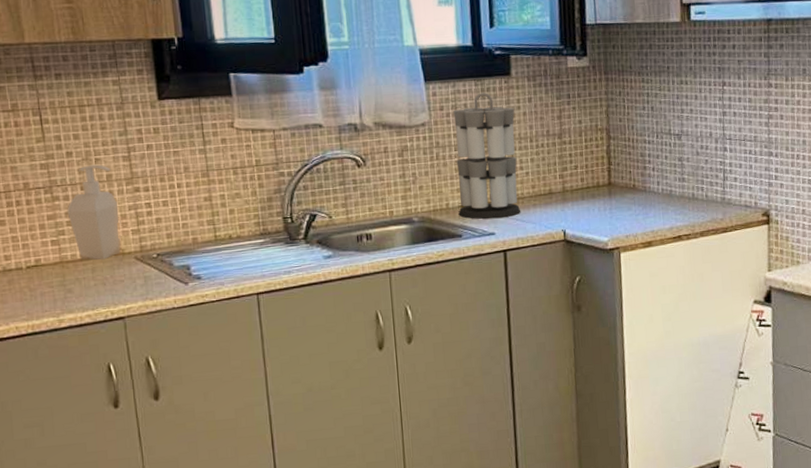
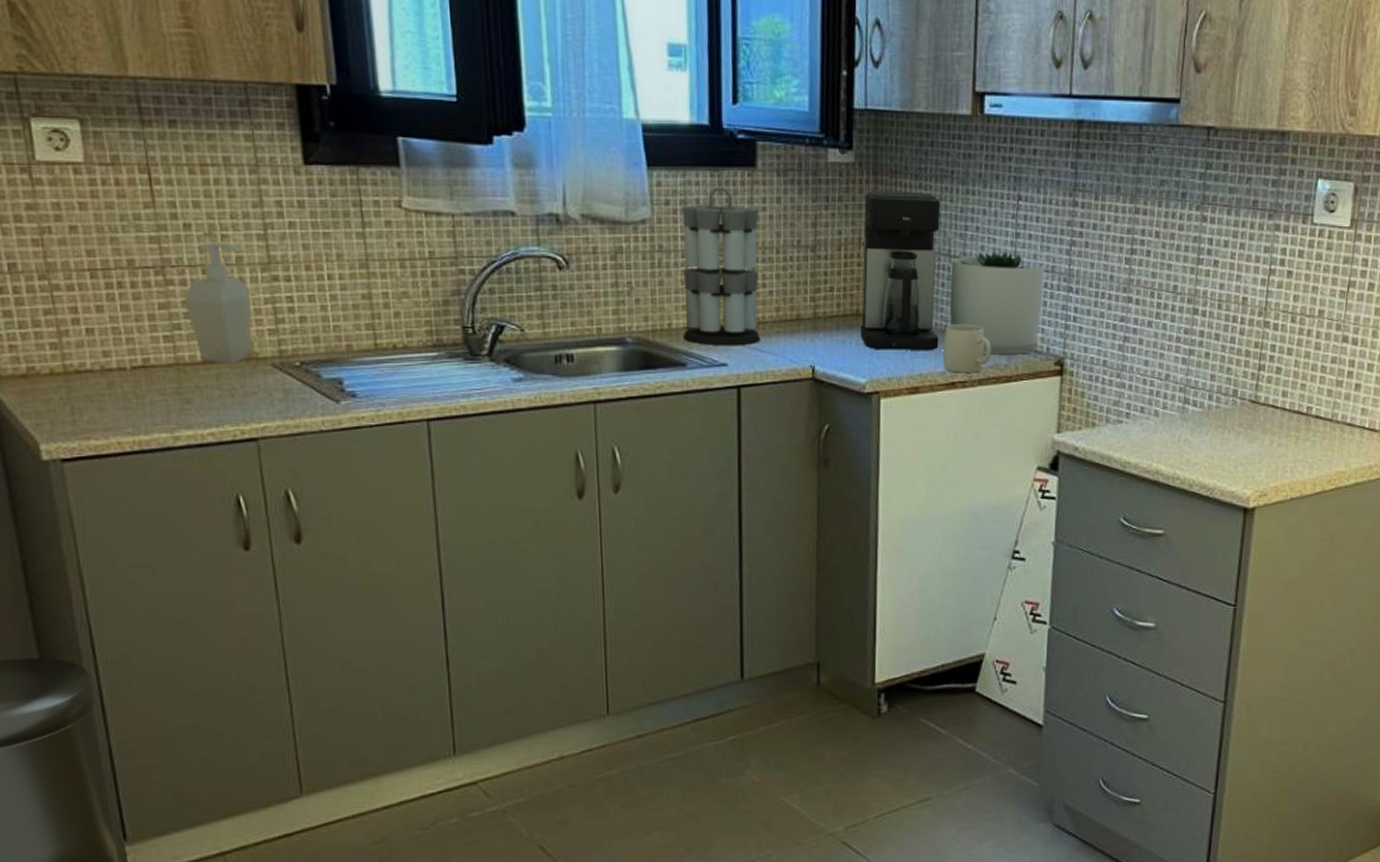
coffee maker: none [599,85,666,214] -> present [860,191,941,351]
mug: none [669,187,710,228] -> present [943,324,992,373]
planter: none [672,127,750,211] -> present [950,251,1046,355]

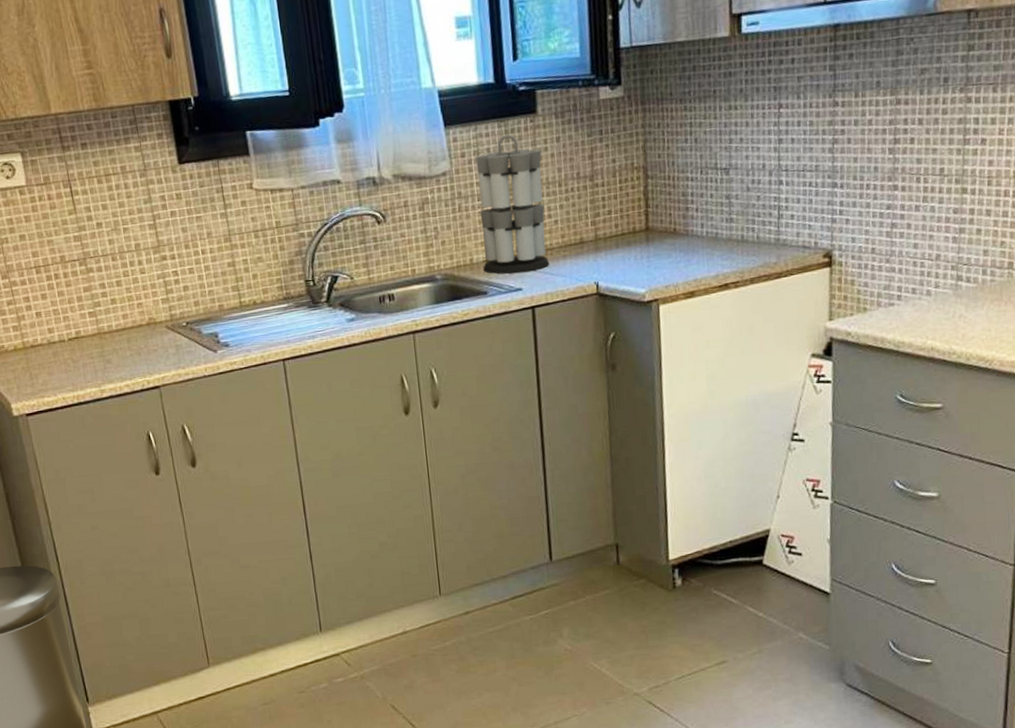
soap bottle: present [184,242,254,365] -> none [101,233,153,331]
coffee maker: present [860,191,941,351] -> none [635,114,711,262]
mug: present [943,324,992,373] -> none [714,228,762,275]
planter: present [950,251,1046,355] -> none [718,157,810,255]

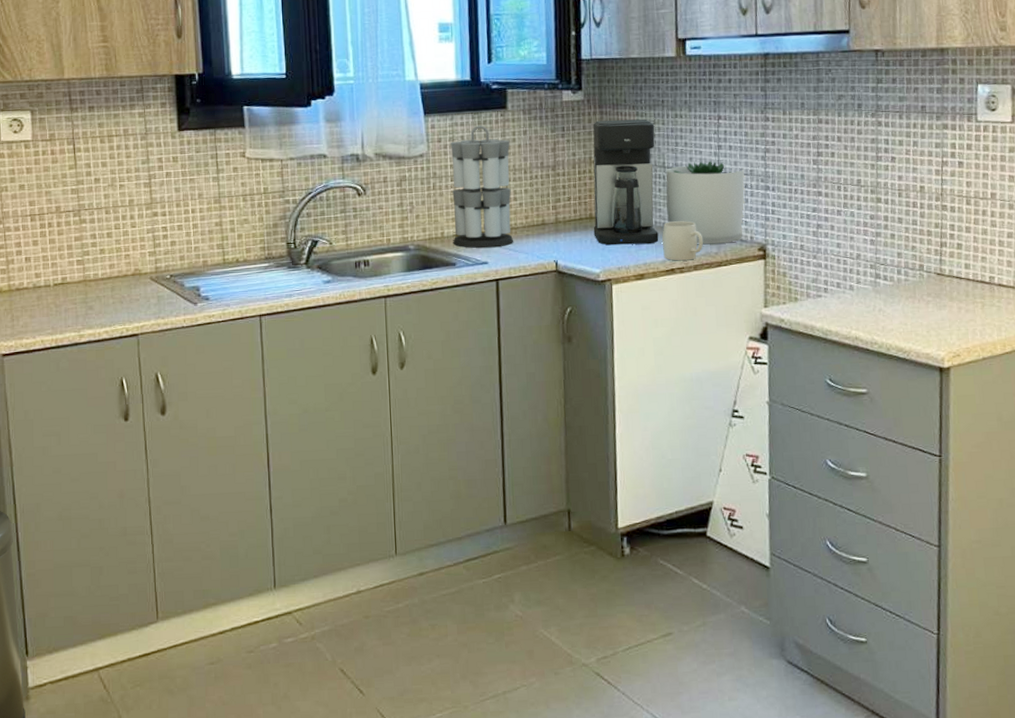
coffee maker: none [635,114,711,262] -> present [593,119,659,246]
mug: none [714,228,762,275] -> present [662,221,704,261]
planter: none [718,157,810,255] -> present [665,161,746,245]

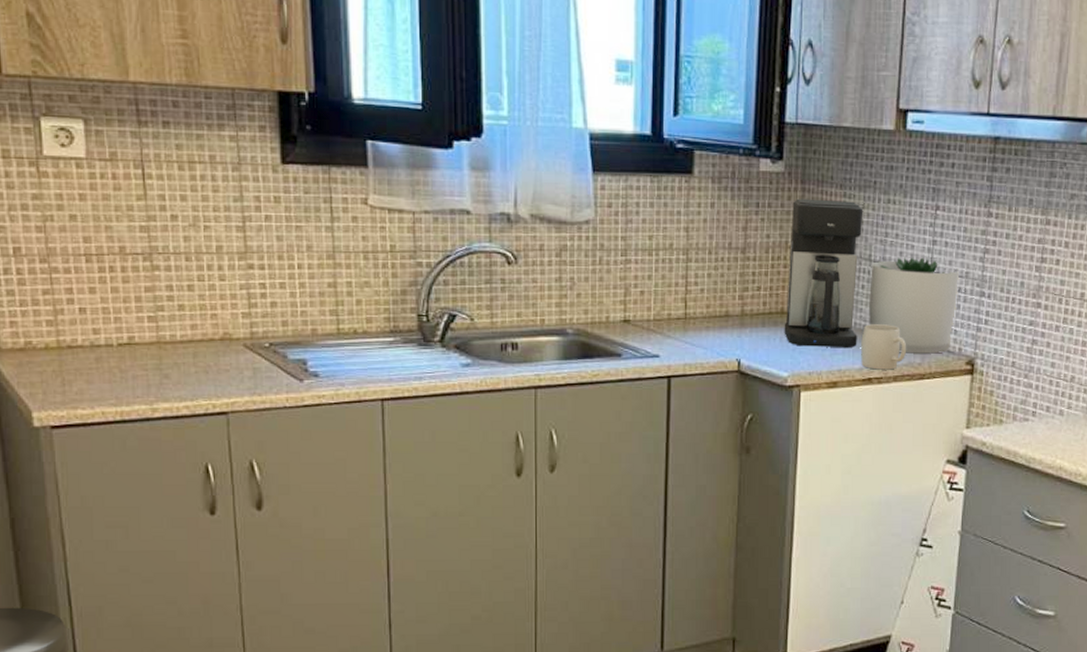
spice rack: present [451,125,513,248] -> none [619,191,694,338]

